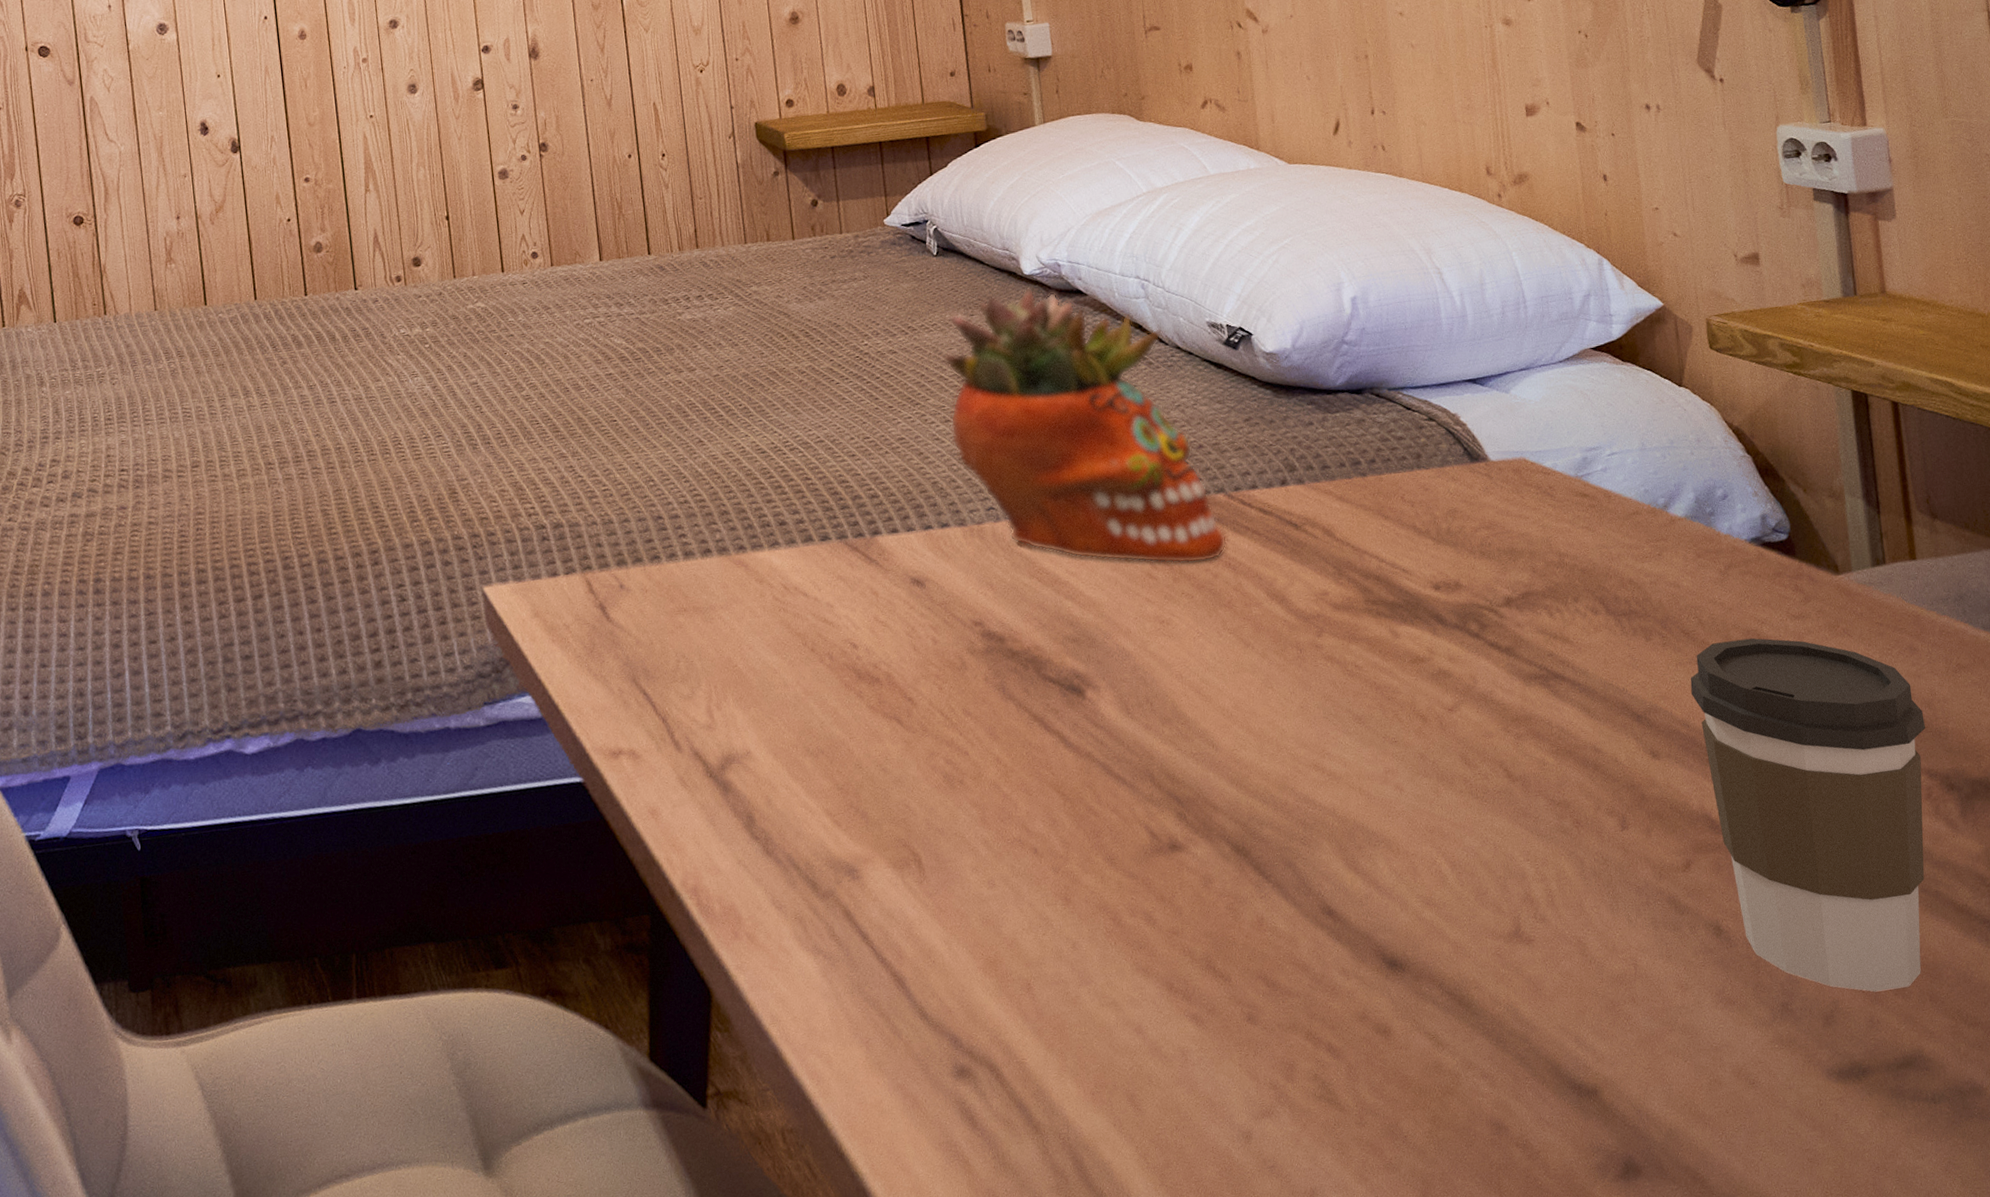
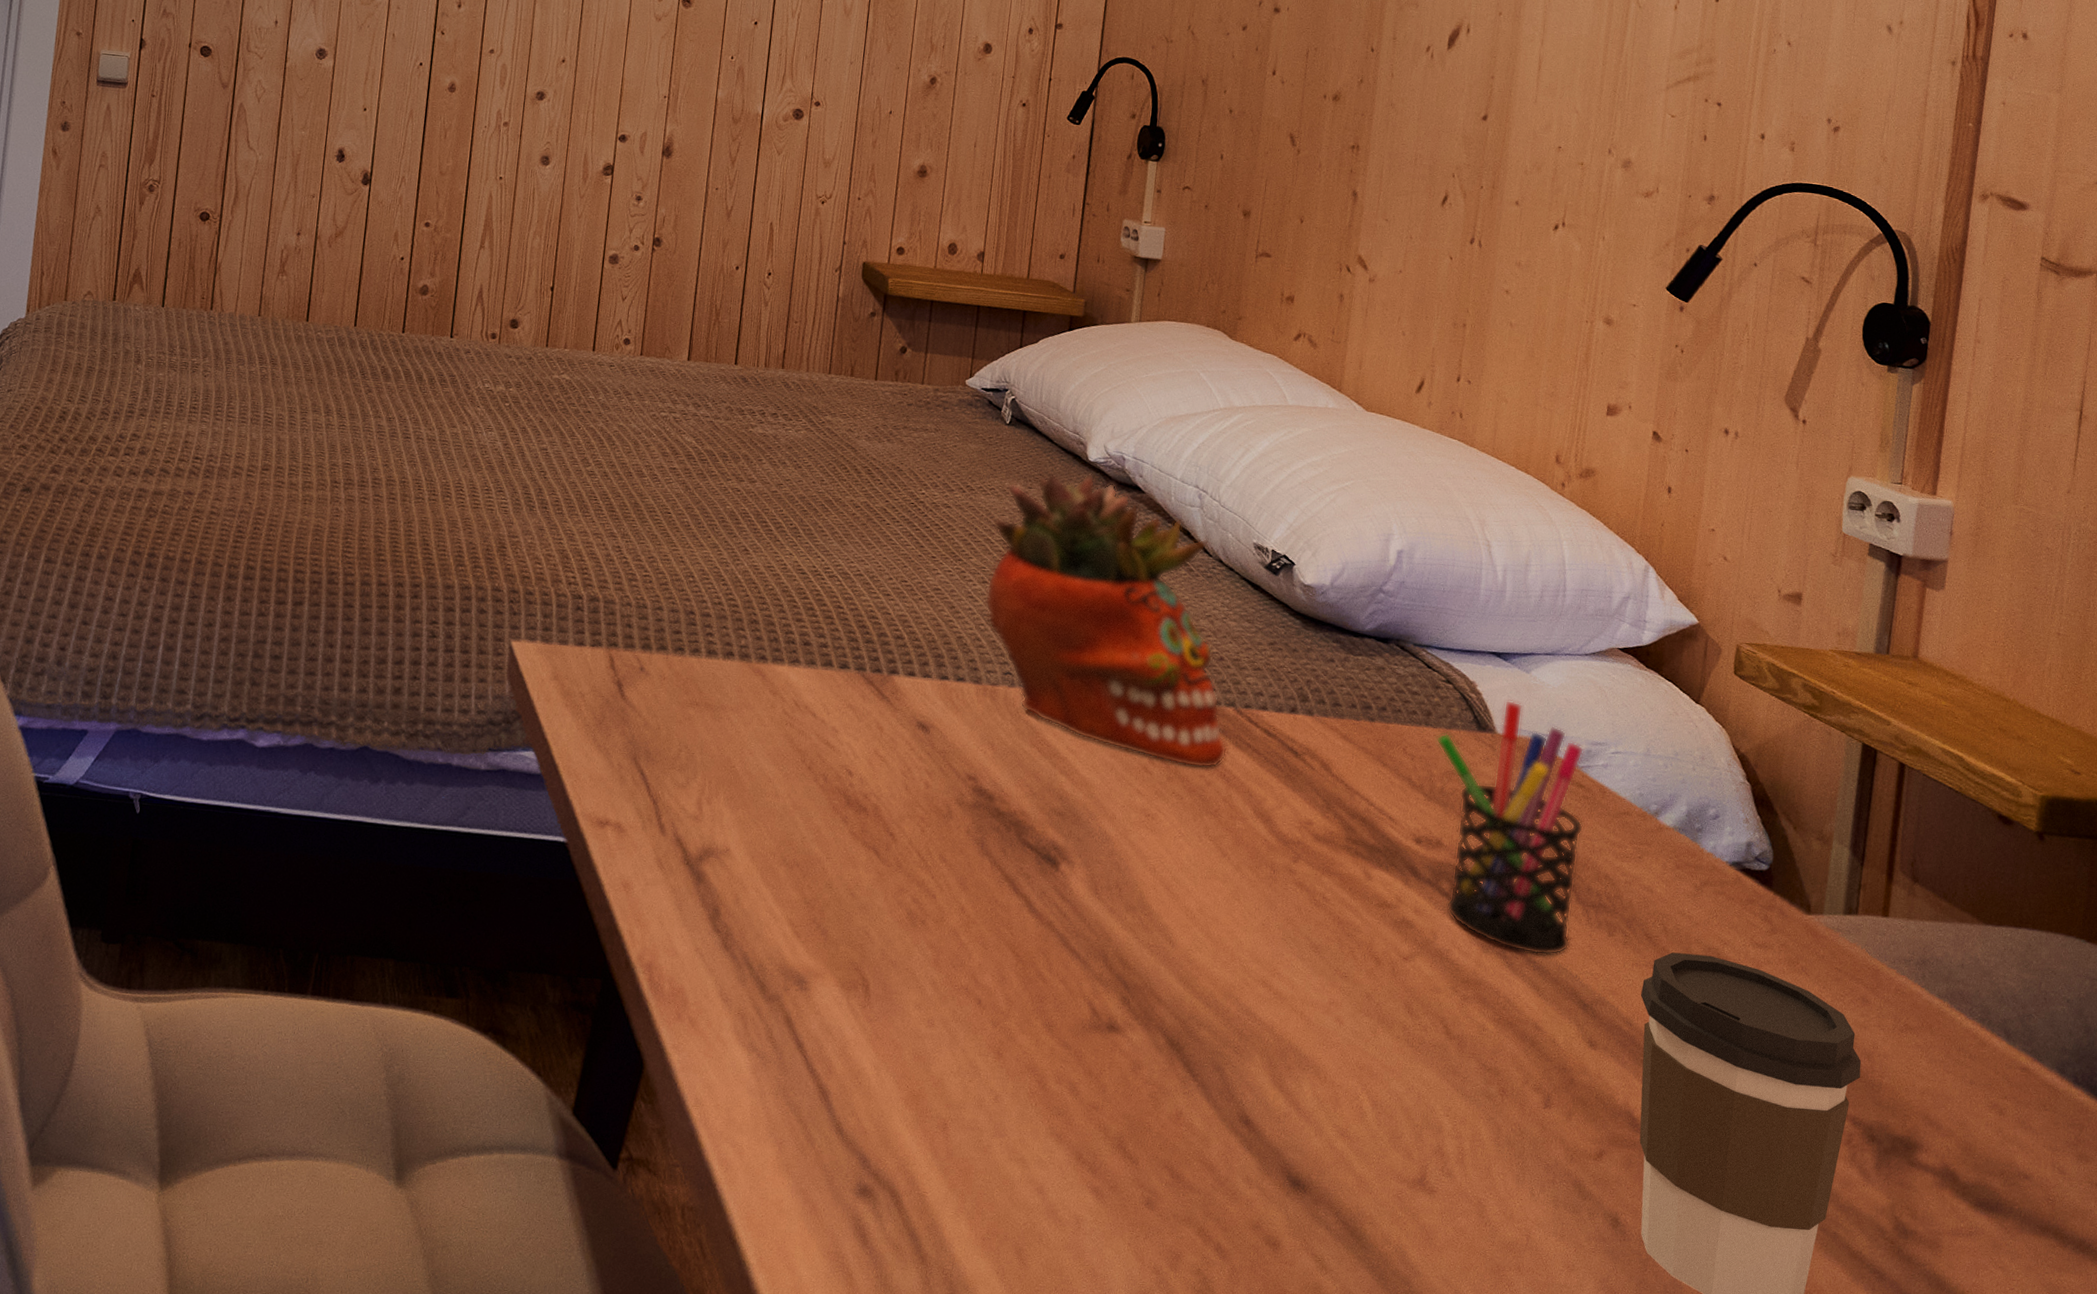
pen holder: none [1431,423,1610,677] -> present [1436,700,1584,956]

